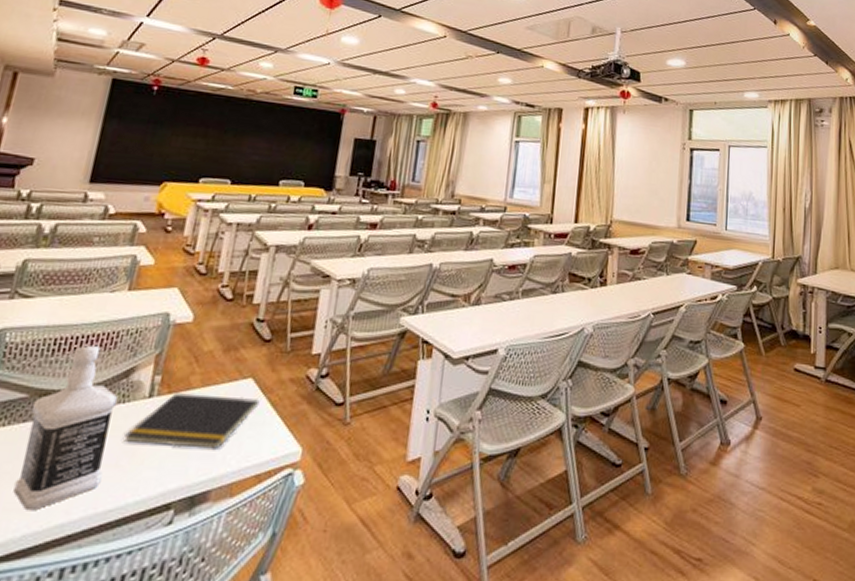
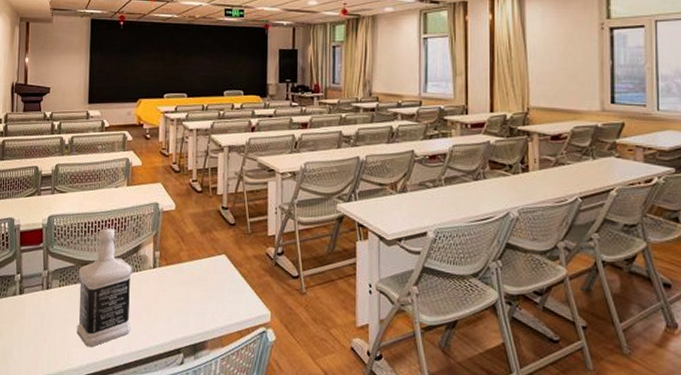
notepad: present [124,393,260,449] -> none [141,265,233,310]

